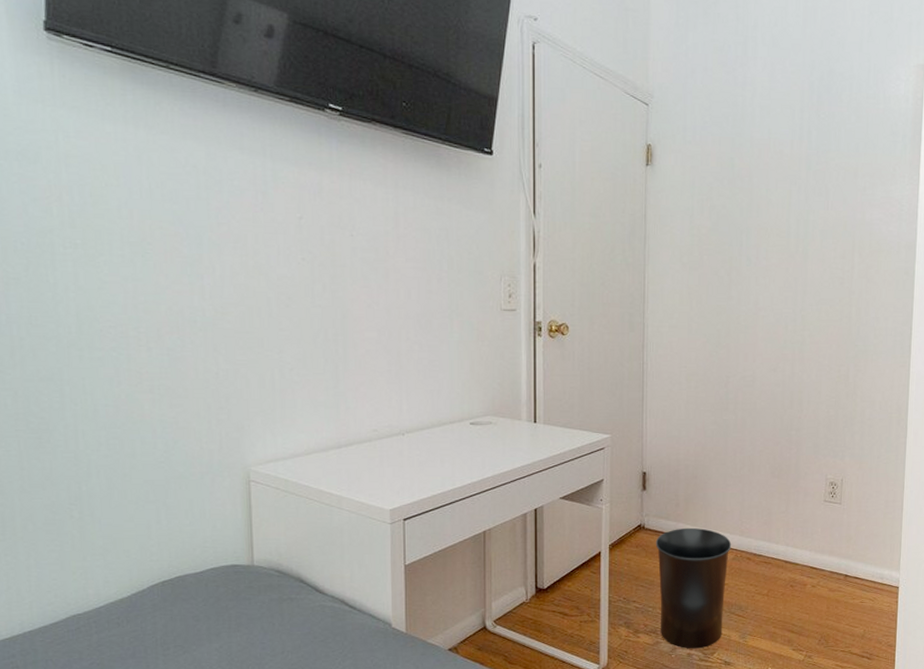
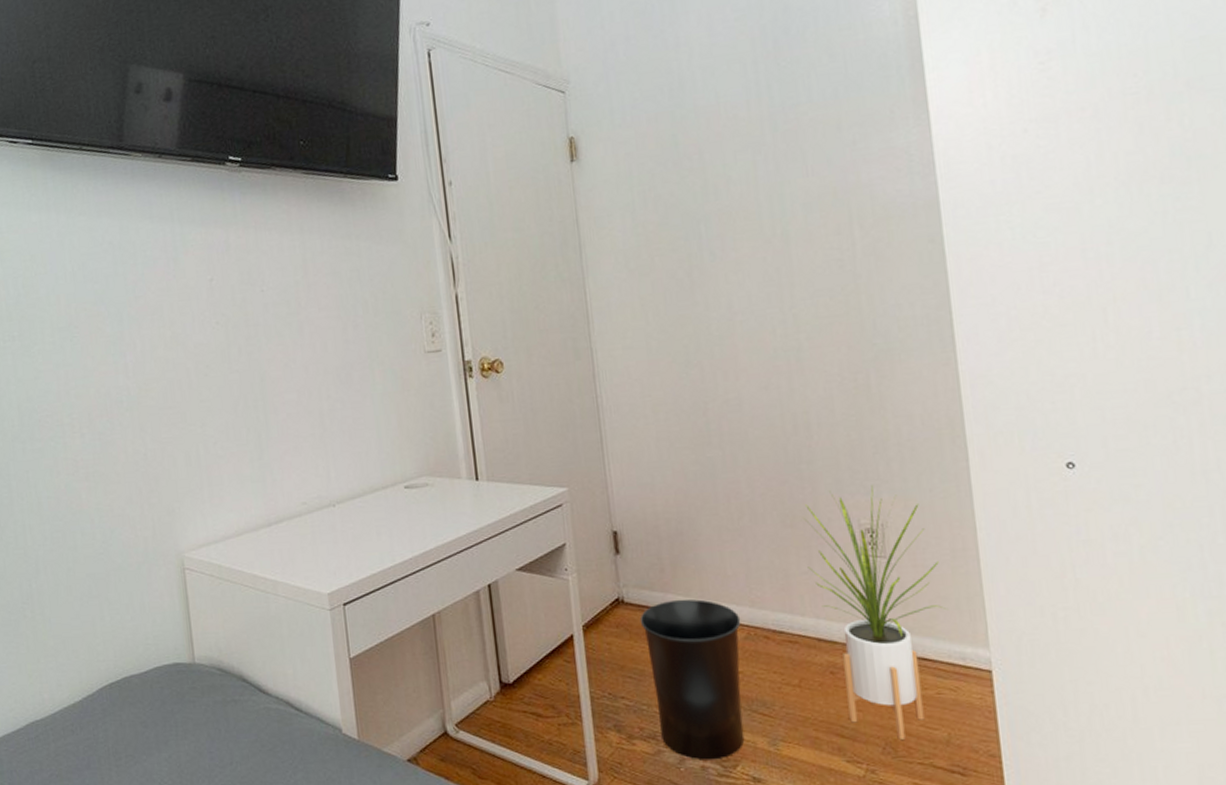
house plant: none [785,450,876,634] -> present [804,484,947,740]

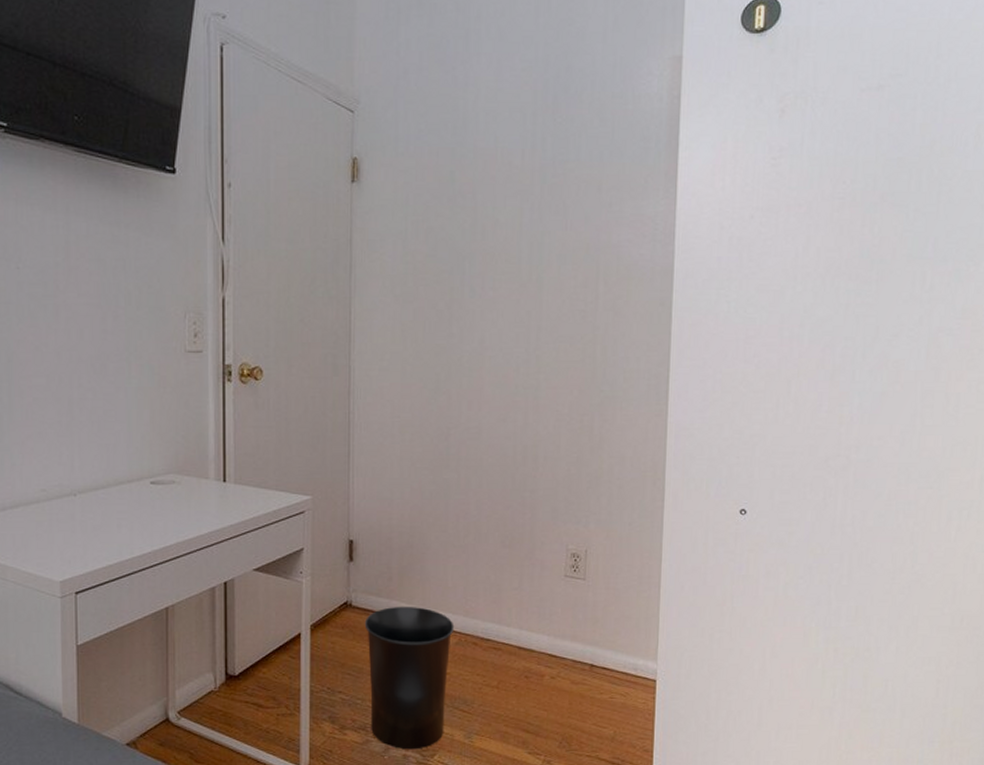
house plant: present [804,484,947,740] -> none [518,515,629,736]

